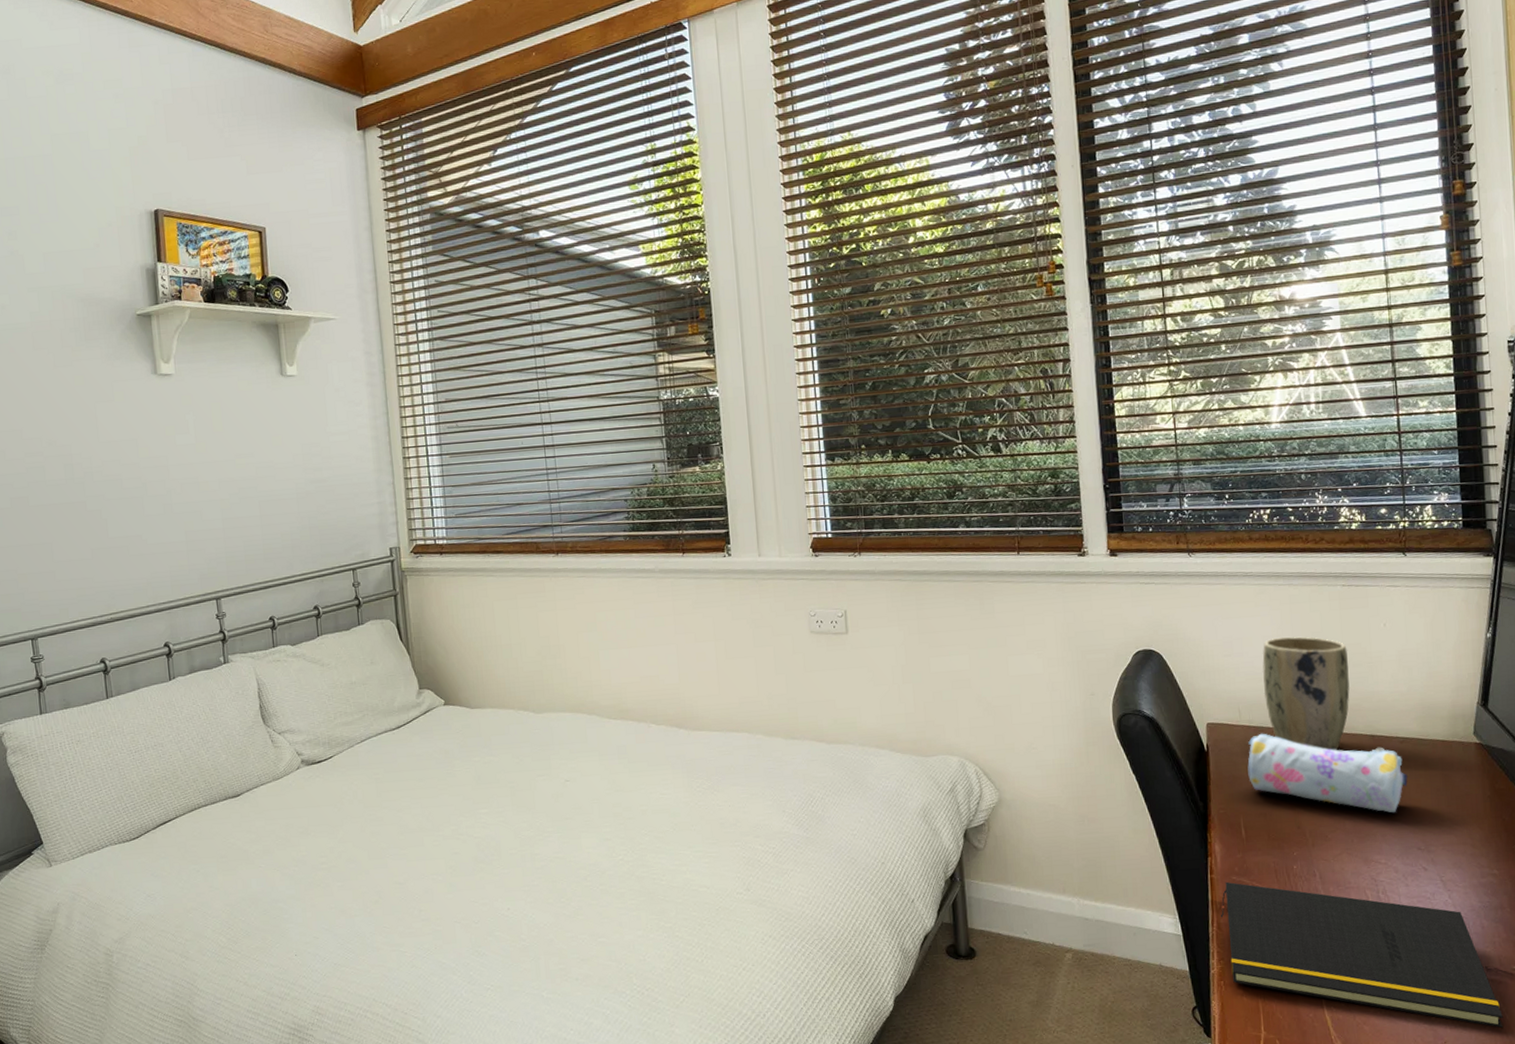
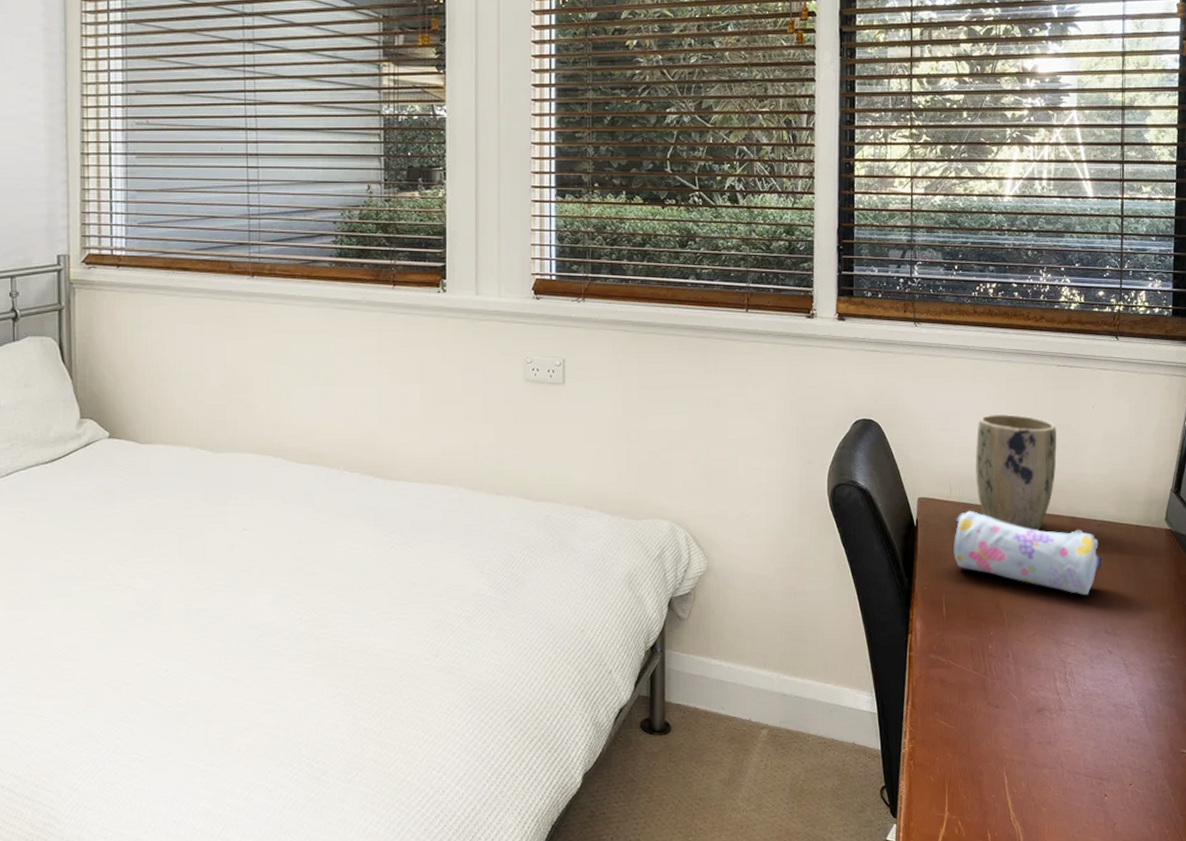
notepad: present [1220,881,1503,1028] -> none [915,660,1169,810]

